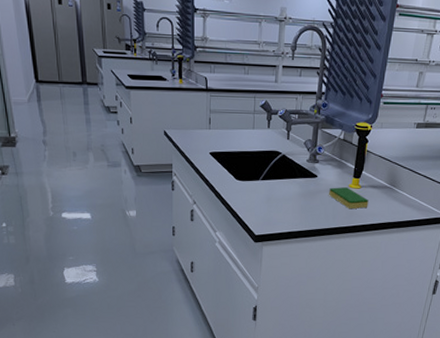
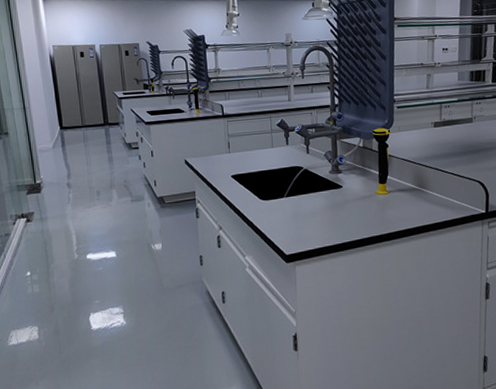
dish sponge: present [329,187,369,209] -> none [356,194,400,217]

